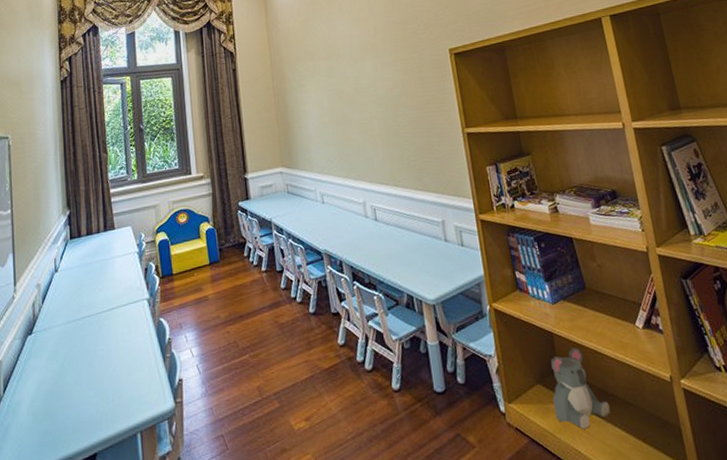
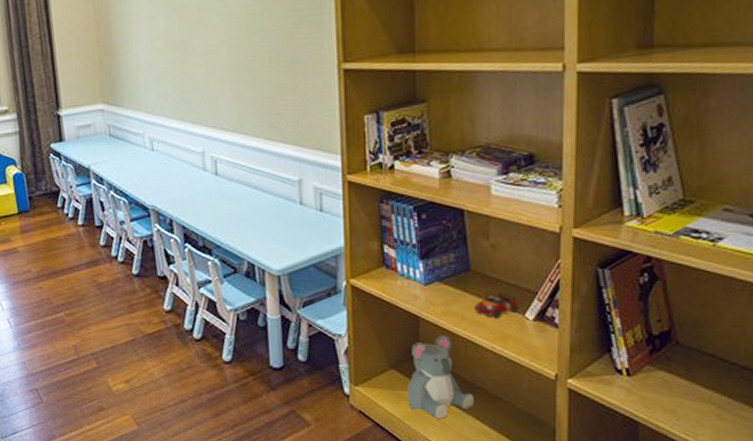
toy car: none [594,306,630,329] -> present [474,293,519,318]

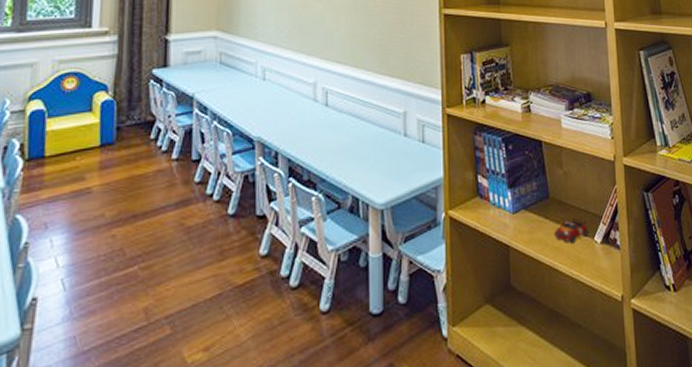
stuffed animal: present [407,335,474,419] -> none [501,263,559,355]

